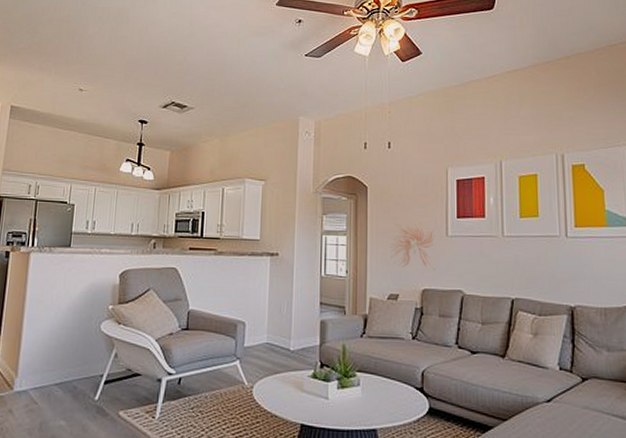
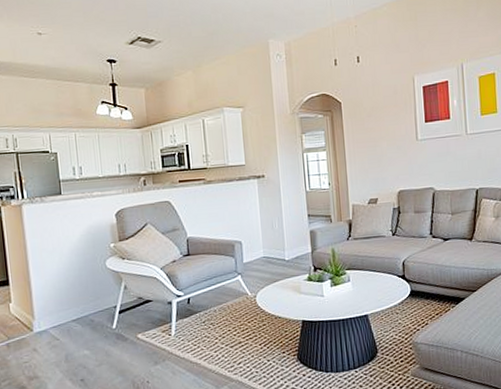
wall sculpture: present [389,221,435,270] -> none [366,129,409,174]

